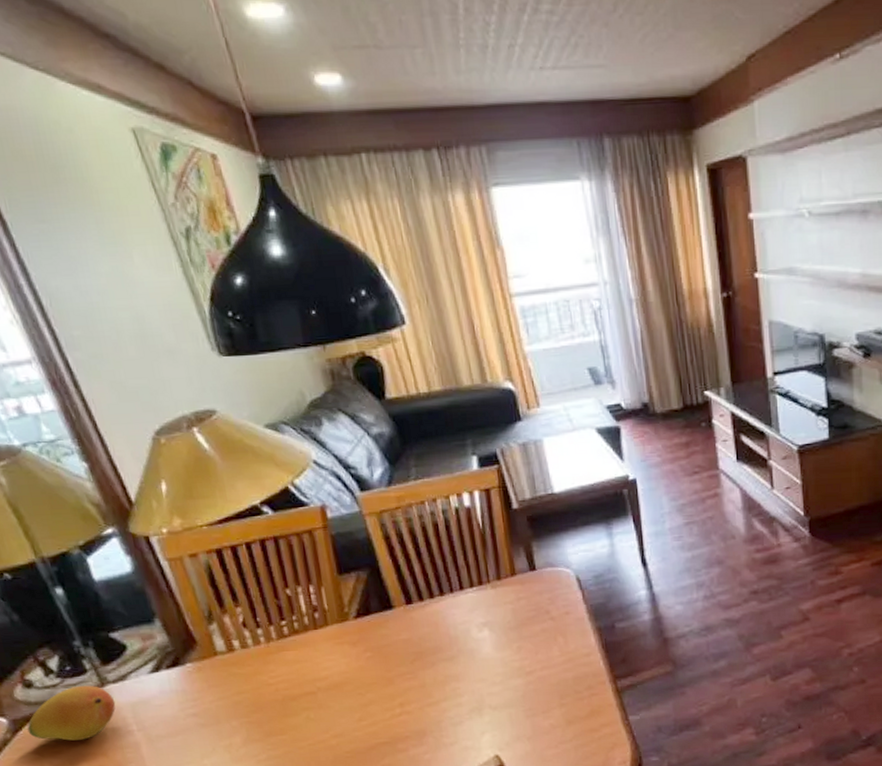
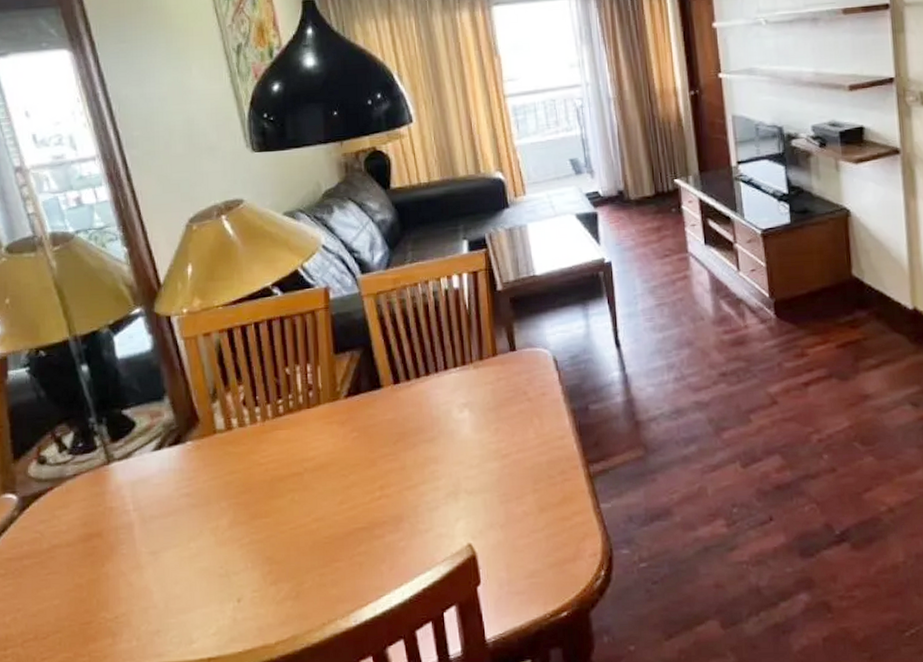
fruit: present [27,685,116,741] -> none [34,462,118,520]

